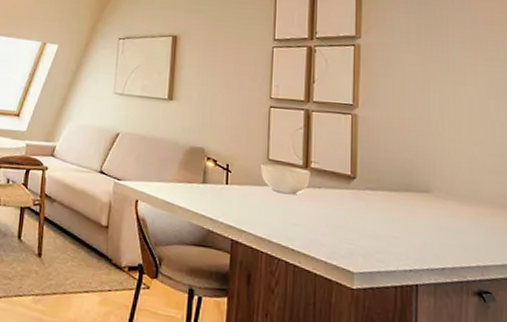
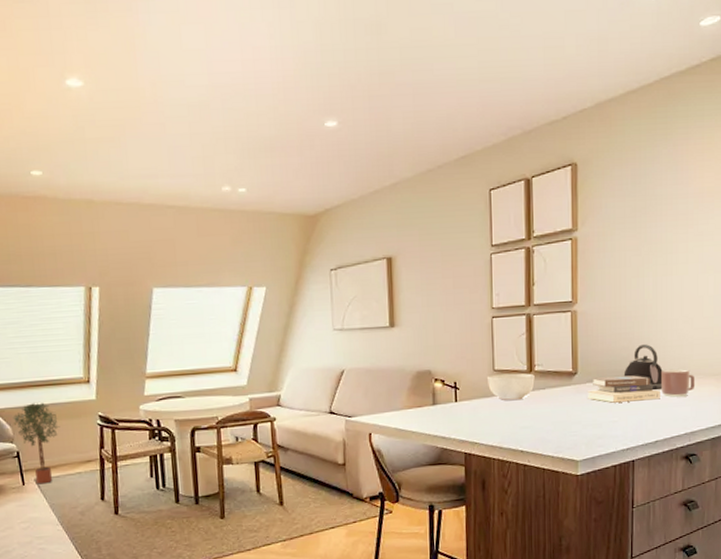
books: none [367,185,448,223] -> present [588,375,660,403]
kettle: none [406,160,451,212] -> present [623,344,663,390]
mug: none [449,192,488,225] -> present [662,369,696,397]

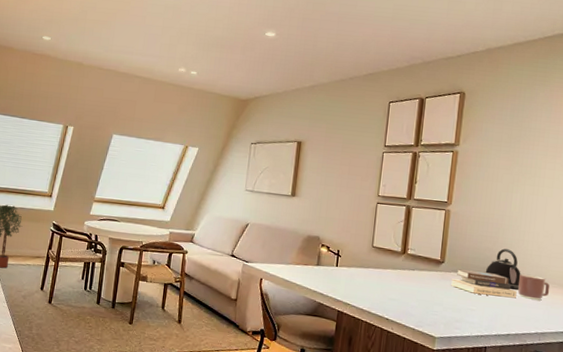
bowl: present [486,373,536,401] -> none [365,249,408,276]

